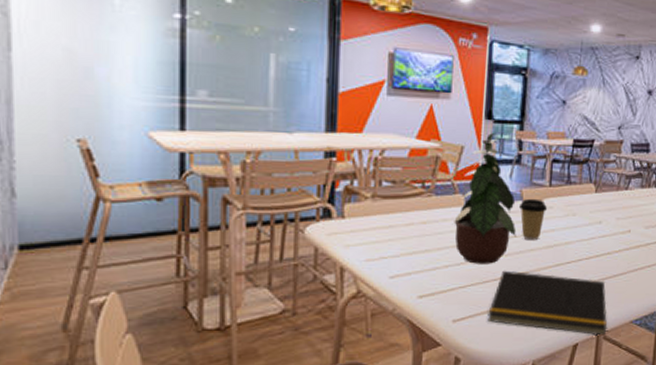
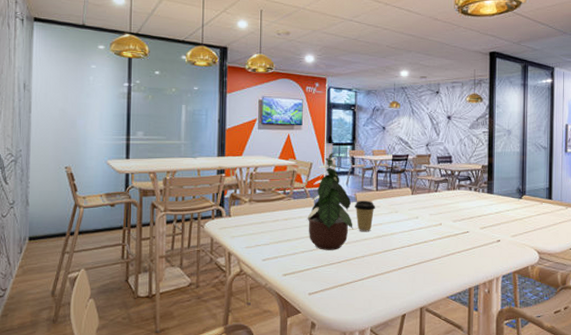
notepad: present [487,270,607,336] -> none [334,255,428,308]

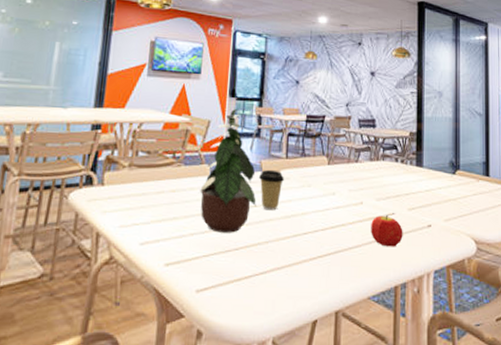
fruit: none [449,233,476,258] -> present [371,215,403,247]

